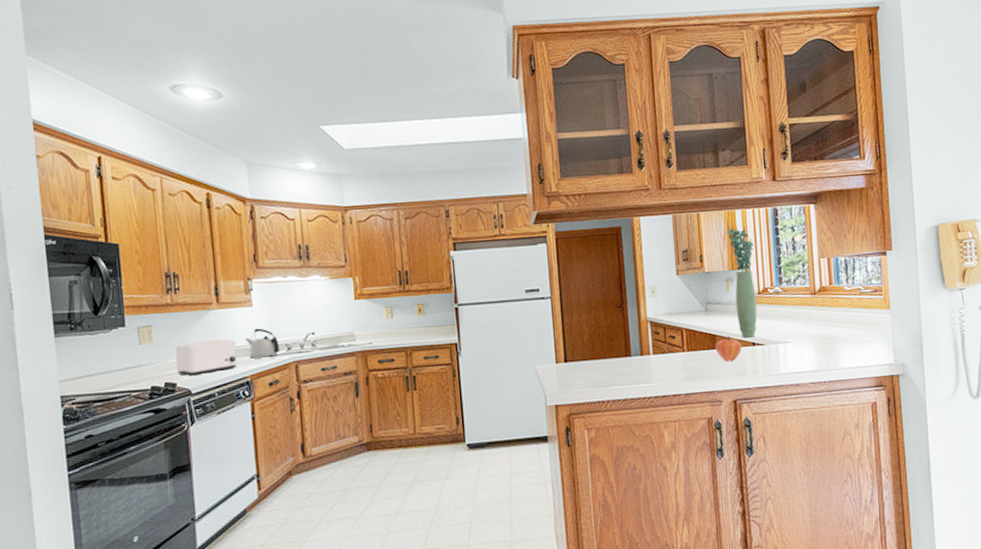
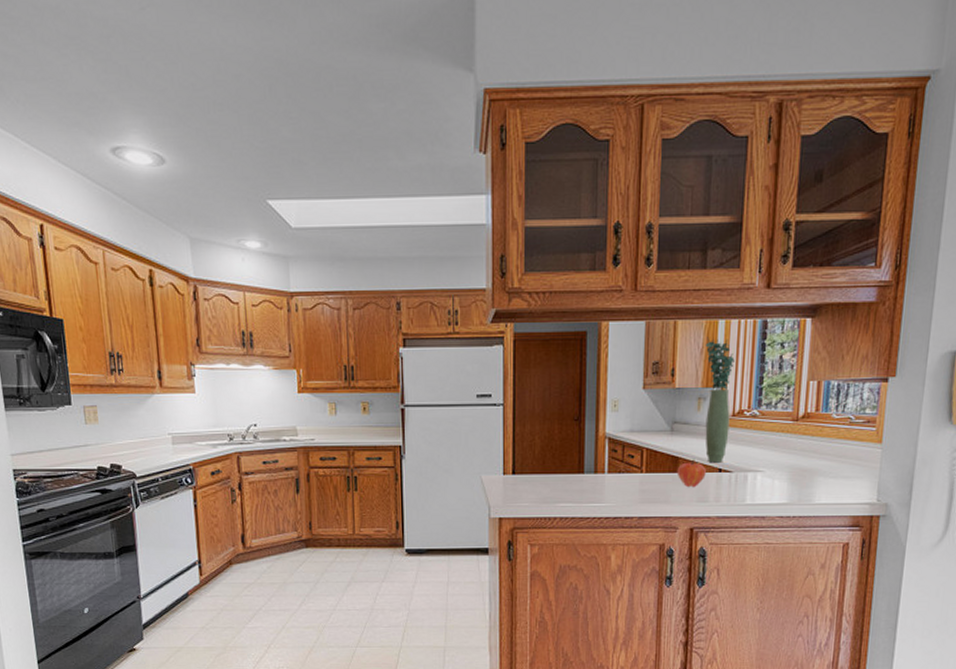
toaster: present [175,339,237,376] -> none [120,425,180,459]
kettle: present [245,328,279,360] -> none [187,416,221,448]

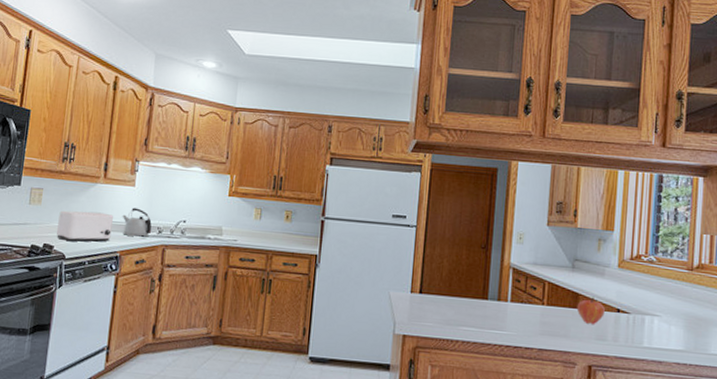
toaster: none [120,425,180,459] -> present [57,210,113,242]
kettle: none [187,416,221,448] -> present [122,207,152,237]
vase: present [705,336,735,463] -> none [604,184,633,303]

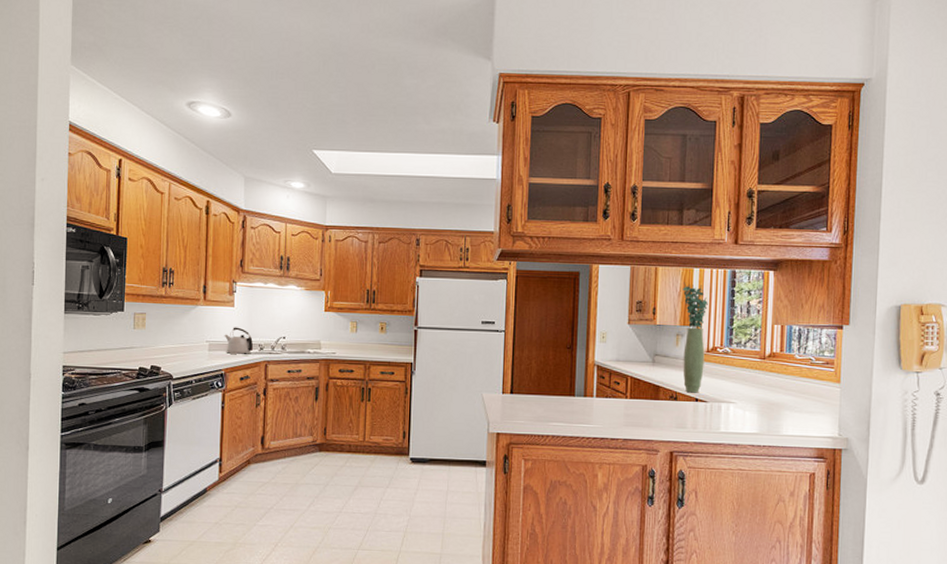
toaster: present [57,210,113,242] -> none [163,333,215,363]
fruit: present [576,297,605,325] -> none [658,388,684,415]
vase: none [604,184,633,303] -> present [682,282,708,393]

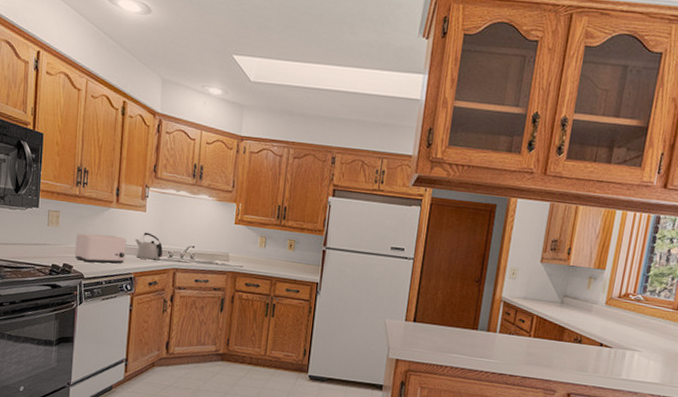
toaster: none [163,333,215,363] -> present [75,233,126,263]
vase: present [682,282,708,393] -> none [590,224,627,338]

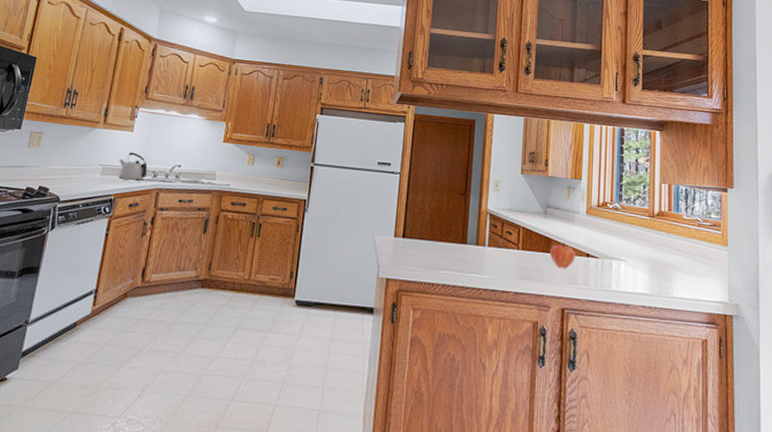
toaster: present [75,233,126,263] -> none [53,154,110,185]
fruit: none [561,331,589,357] -> present [549,242,575,269]

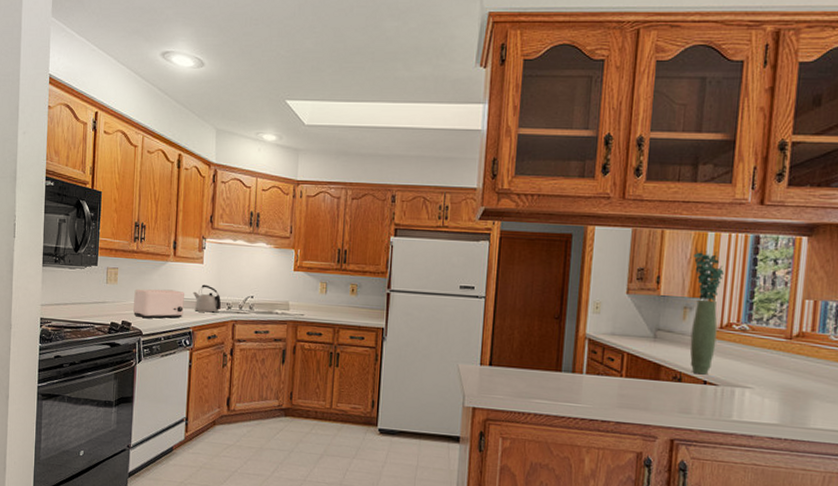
toaster: none [53,154,110,185] -> present [133,289,184,319]
fruit: present [549,242,575,269] -> none [658,368,690,398]
vase: none [573,136,598,248] -> present [689,247,724,375]

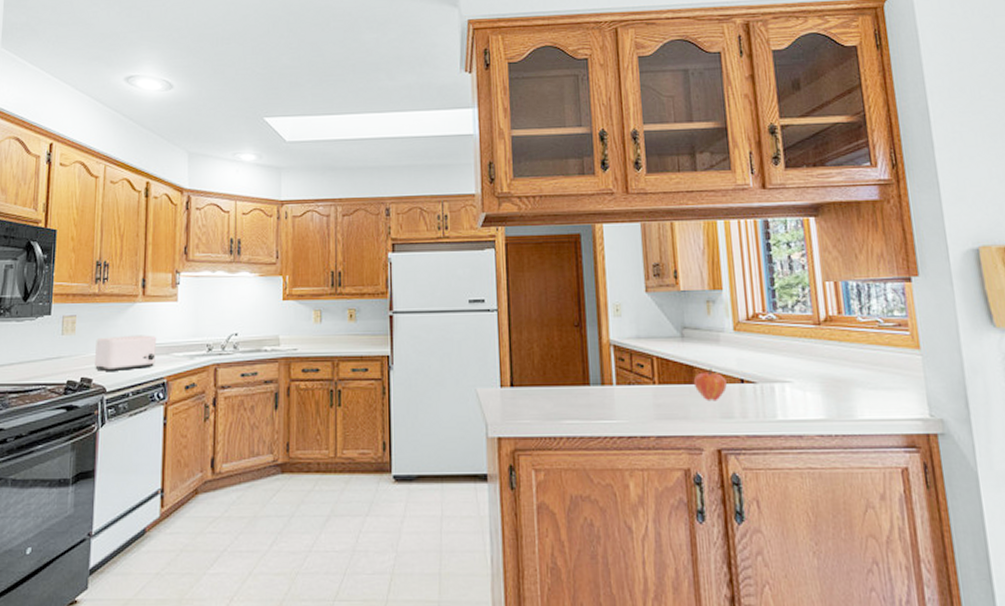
kettle: present [193,284,221,313] -> none [166,325,200,359]
fruit: none [658,368,690,398] -> present [693,368,727,402]
vase: present [689,247,724,375] -> none [706,237,747,373]

